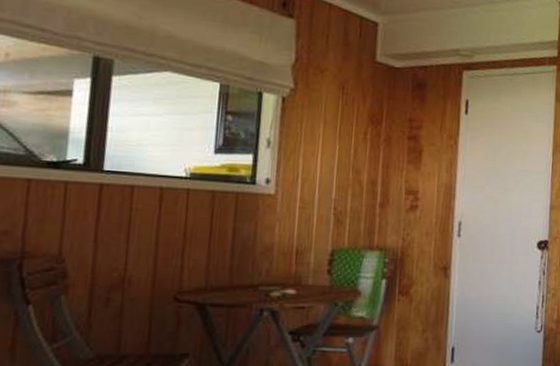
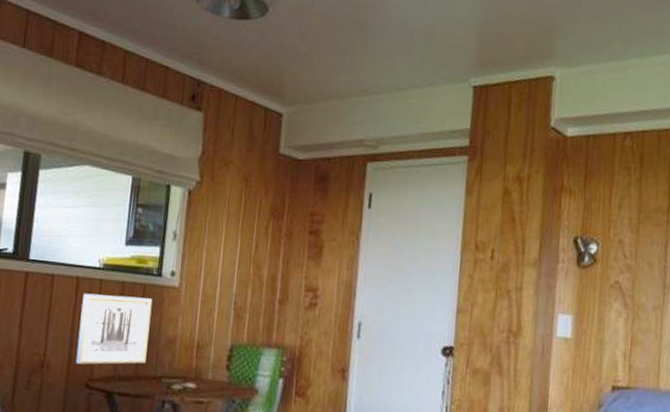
wall art: none [161,203,247,277] -> present [75,293,153,365]

